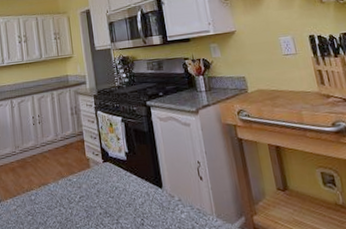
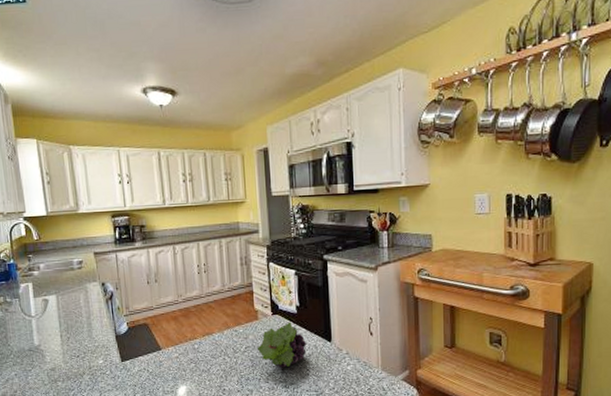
fruit: none [90,169,138,218] -> present [257,322,306,368]

